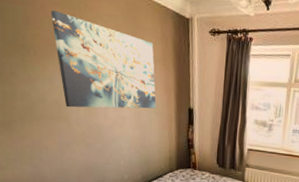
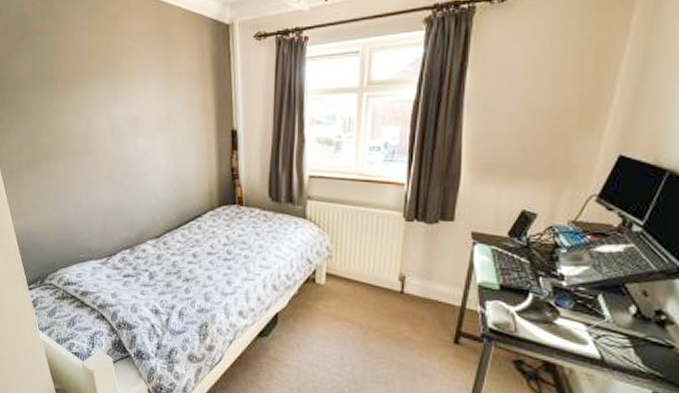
wall art: present [50,10,156,109] -> none [78,35,193,140]

